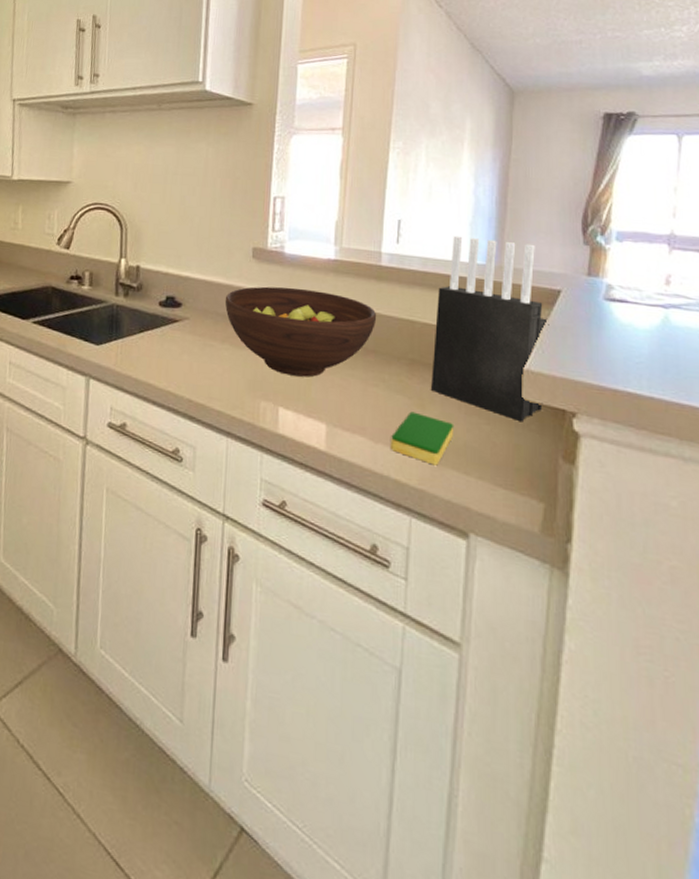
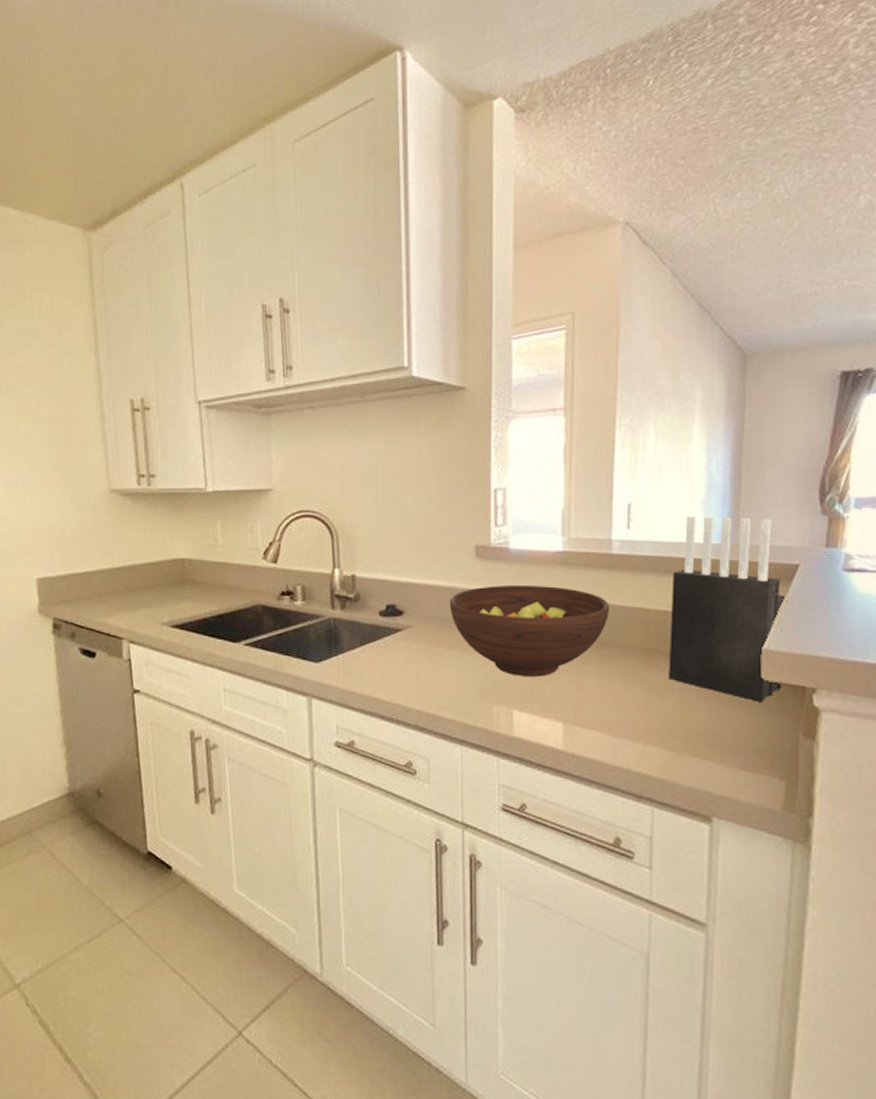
dish sponge: present [391,411,454,466] -> none [630,702,694,754]

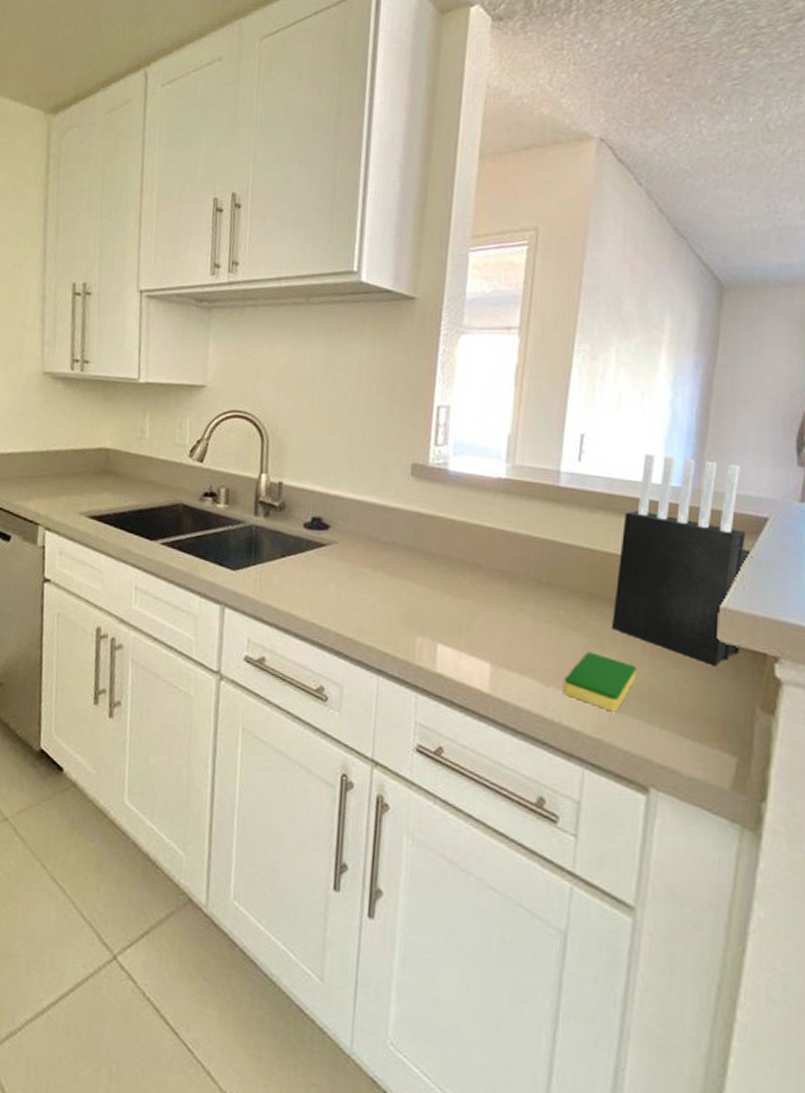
fruit bowl: present [449,584,610,677] -> none [378,508,553,611]
dish sponge: none [630,702,694,754] -> present [563,651,637,713]

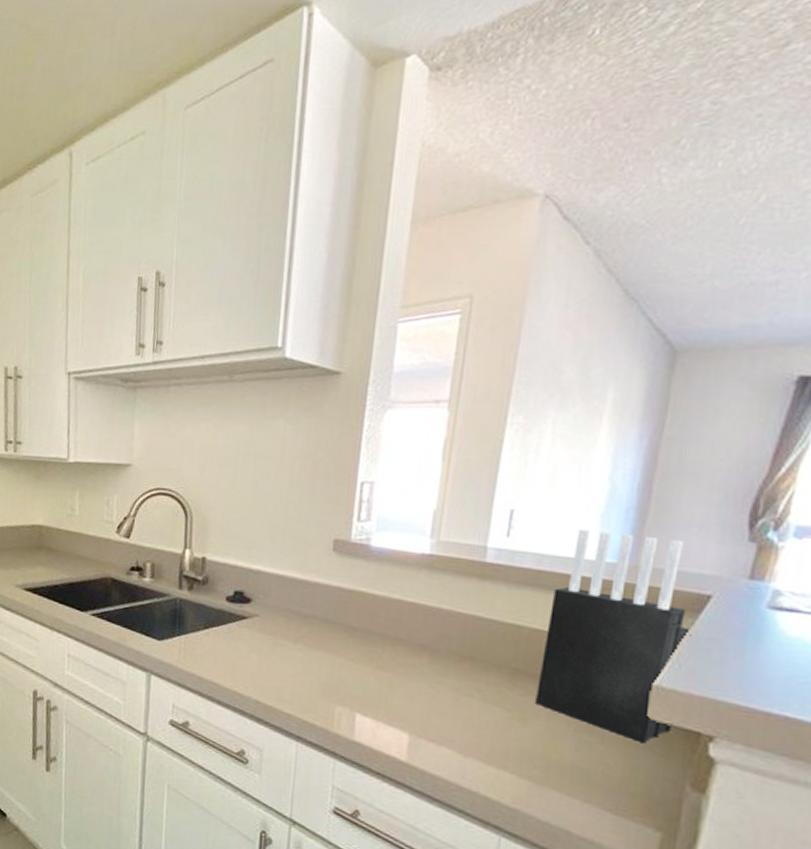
dish sponge: present [563,651,637,713] -> none [482,725,560,785]

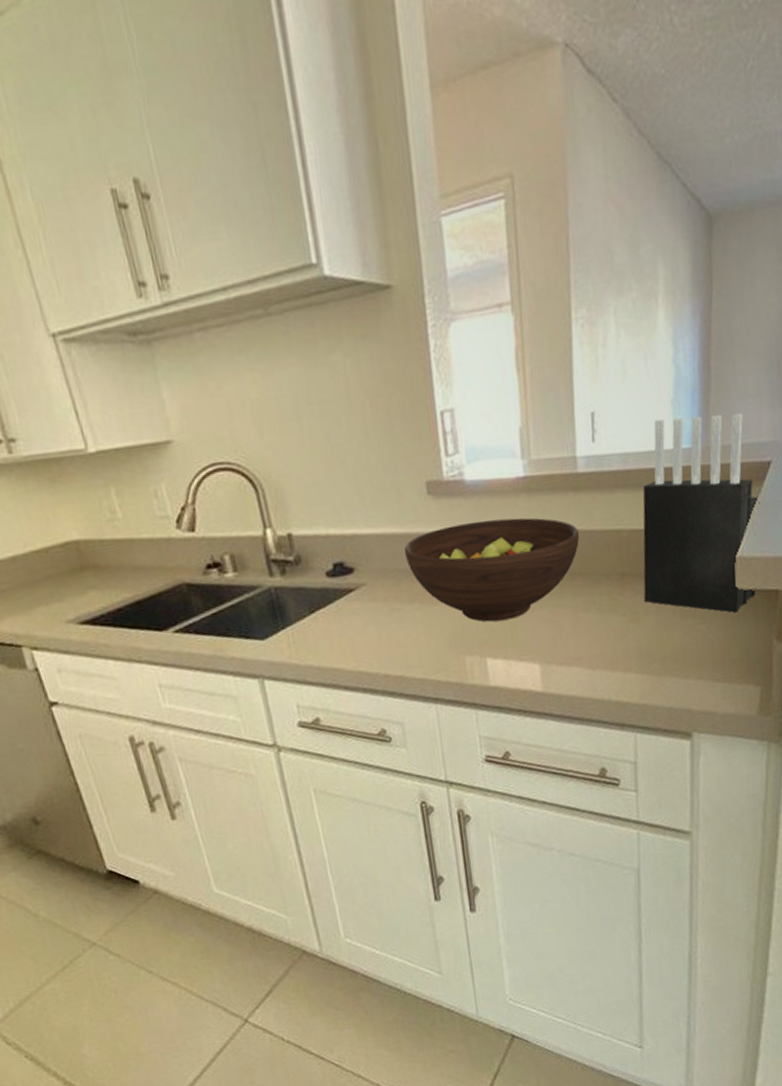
fruit bowl: none [299,582,477,684] -> present [404,517,580,622]

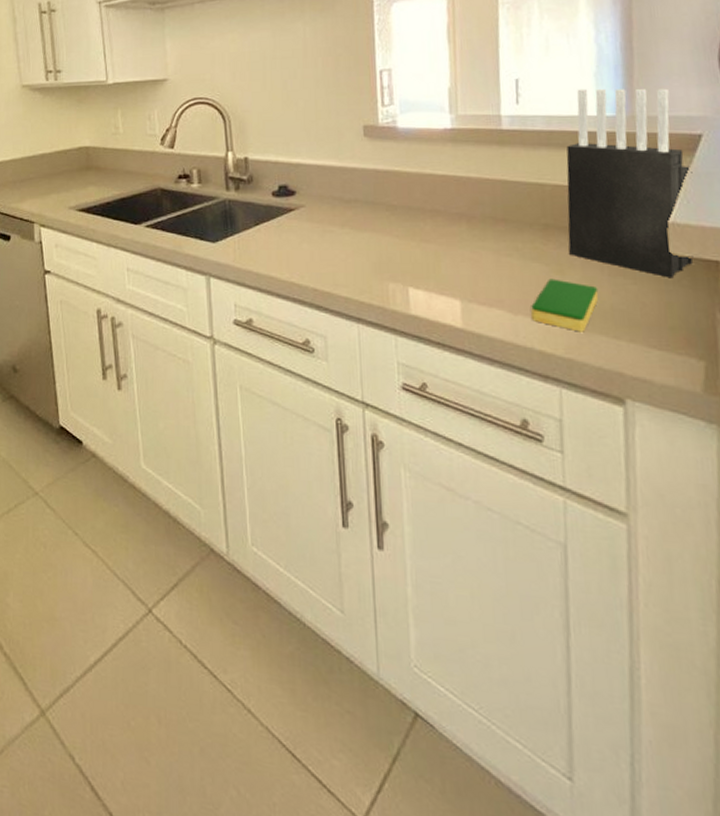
fruit bowl: present [404,517,580,622] -> none [340,162,503,254]
dish sponge: none [608,628,671,678] -> present [531,278,599,332]

